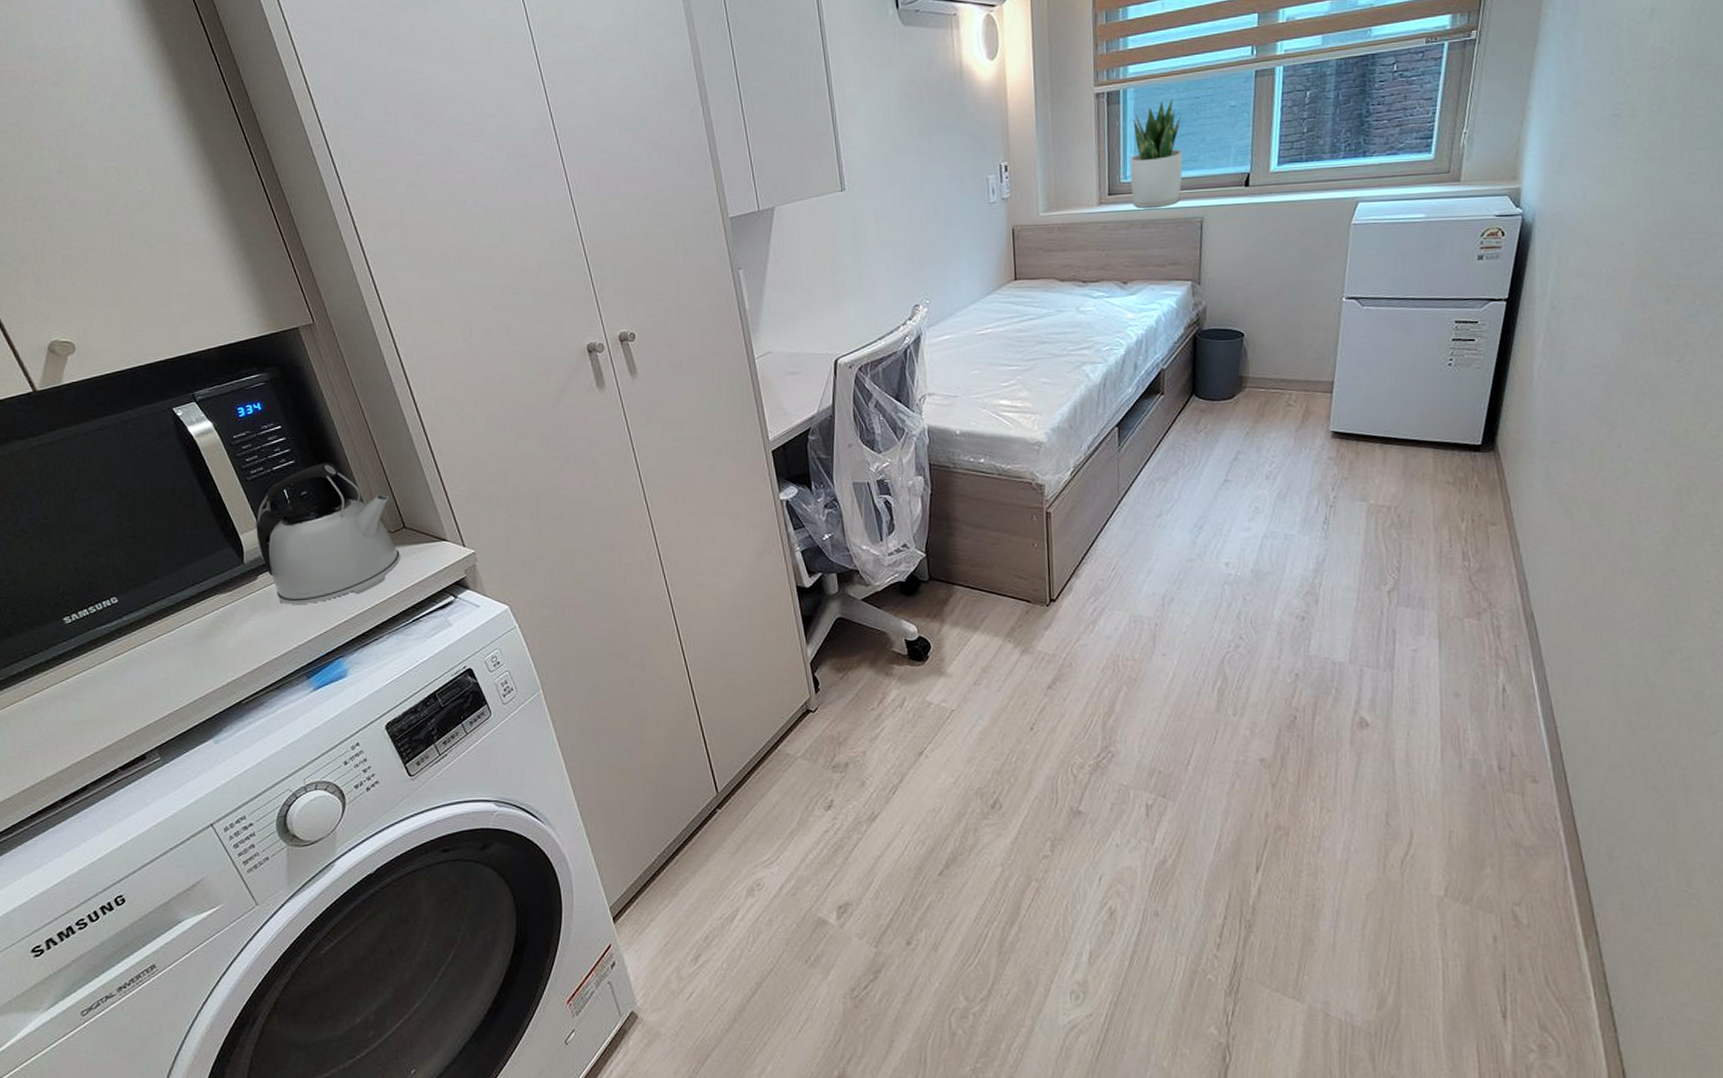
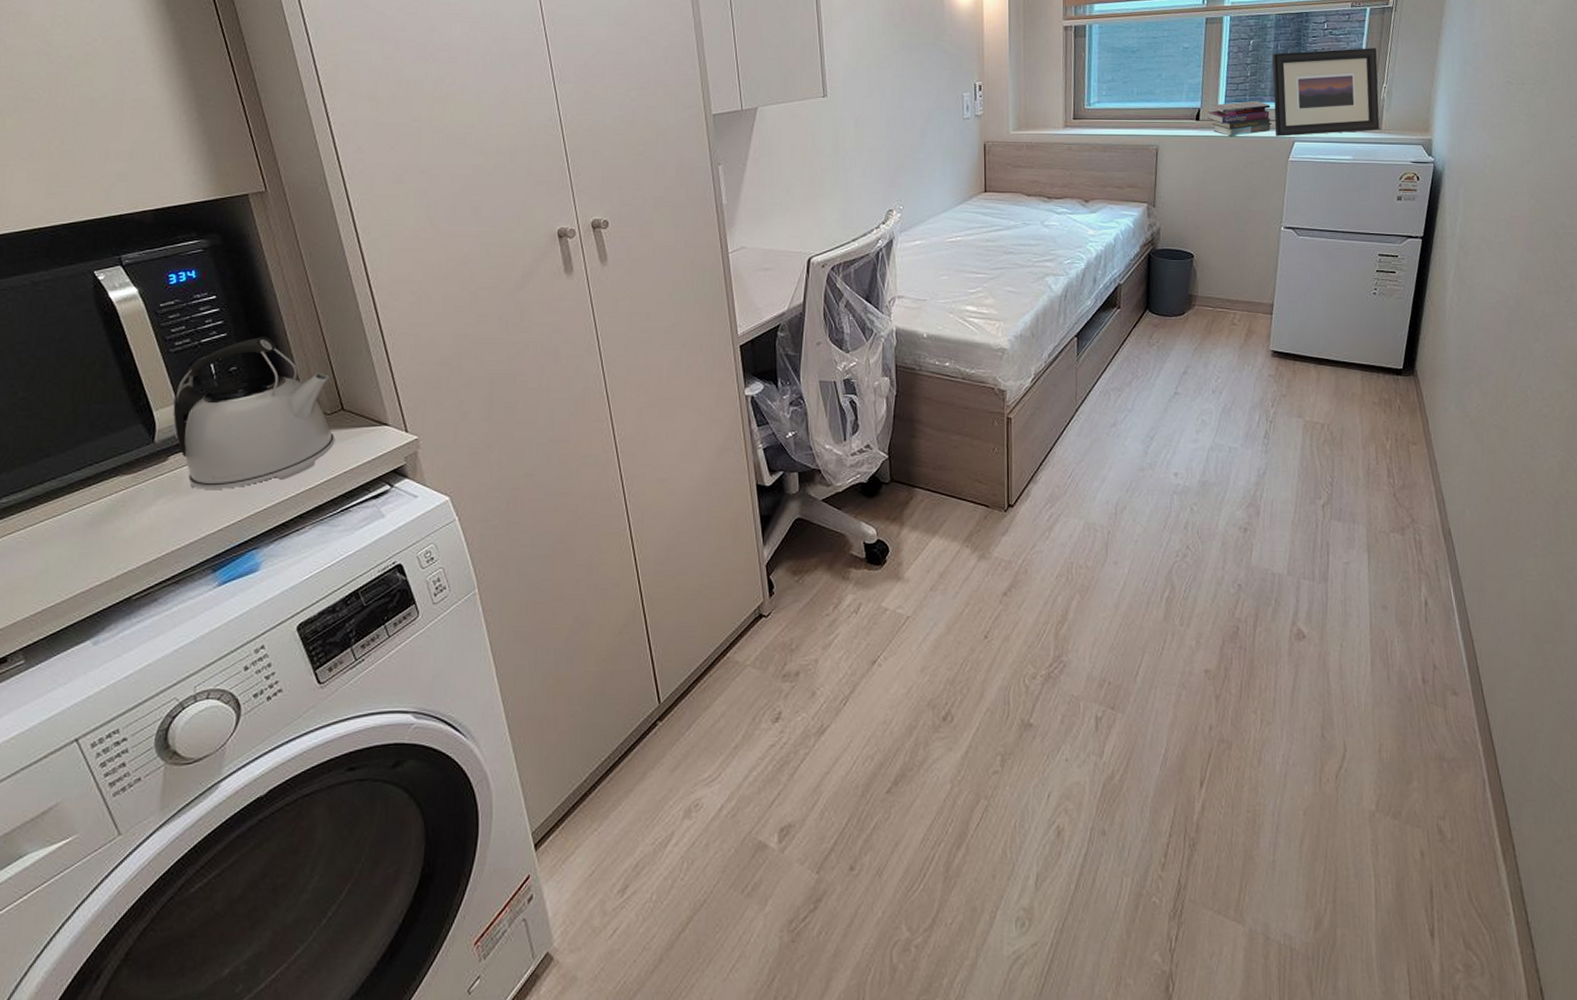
planter: present [1130,100,1183,208] -> none [1094,38,1141,133]
books: none [1258,159,1331,202] -> present [1207,100,1271,137]
picture frame: none [1332,88,1458,198] -> present [1272,48,1380,136]

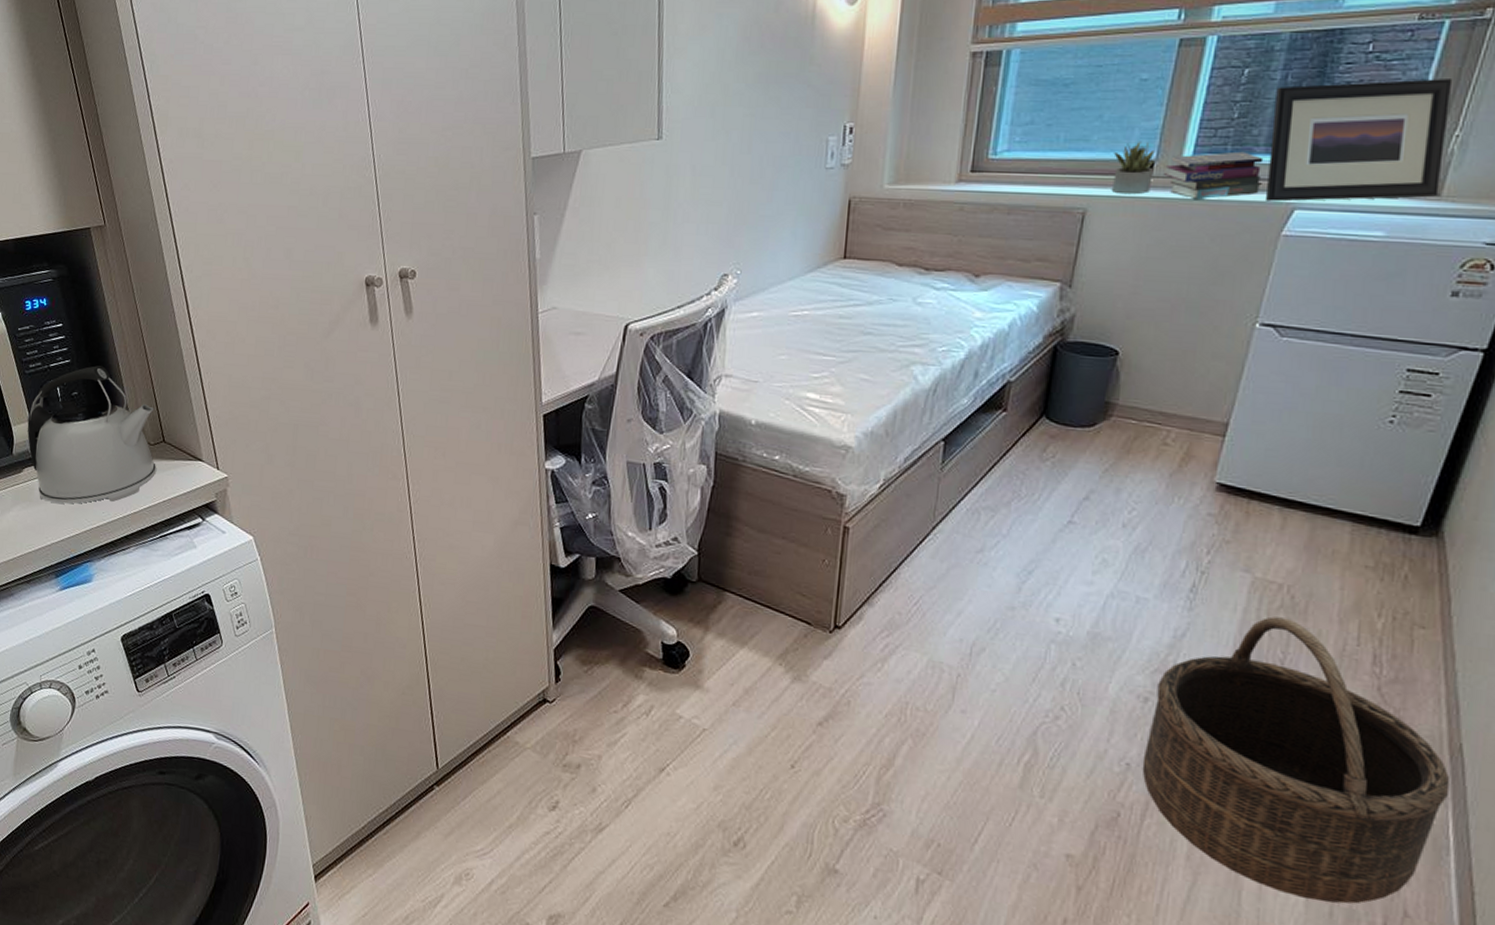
succulent plant: none [1172,93,1202,134] -> present [1112,141,1158,195]
basket: none [1249,450,1447,669] -> present [1142,616,1449,904]

